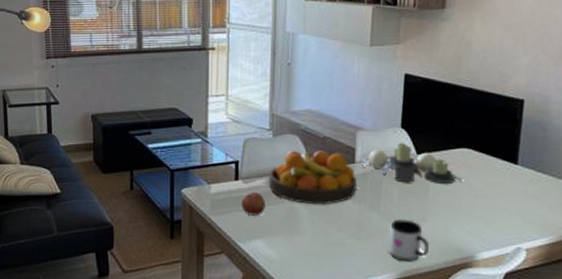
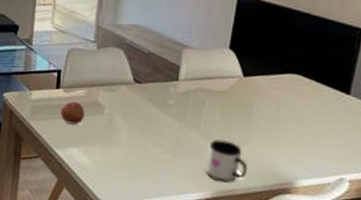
fruit bowl: present [269,150,357,205] -> none [89,63,179,120]
candle holder: present [360,143,463,185] -> none [183,64,290,109]

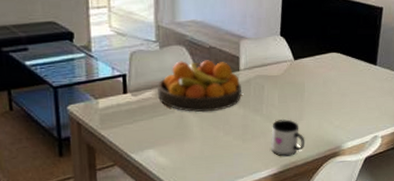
apple: present [61,101,85,125] -> none [131,103,156,127]
fruit bowl: none [89,63,179,120] -> present [157,60,241,113]

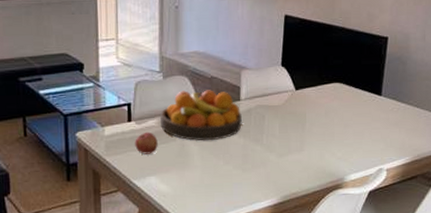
apple: none [131,103,156,127] -> present [135,131,158,154]
mug: present [271,119,305,157] -> none [271,150,306,188]

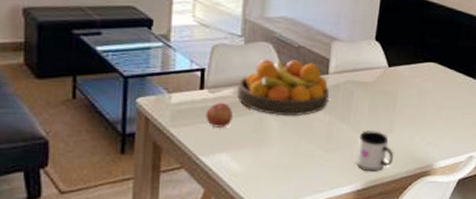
mug: none [271,150,306,188] -> present [356,131,394,172]

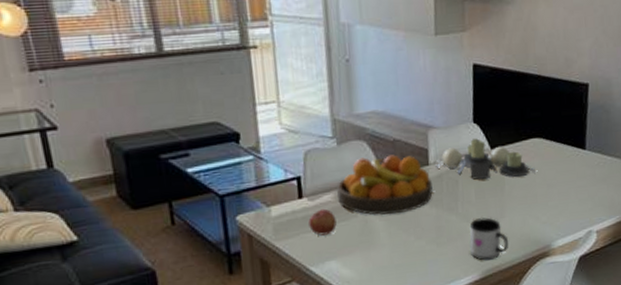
candle holder: none [333,55,428,97] -> present [434,138,537,180]

